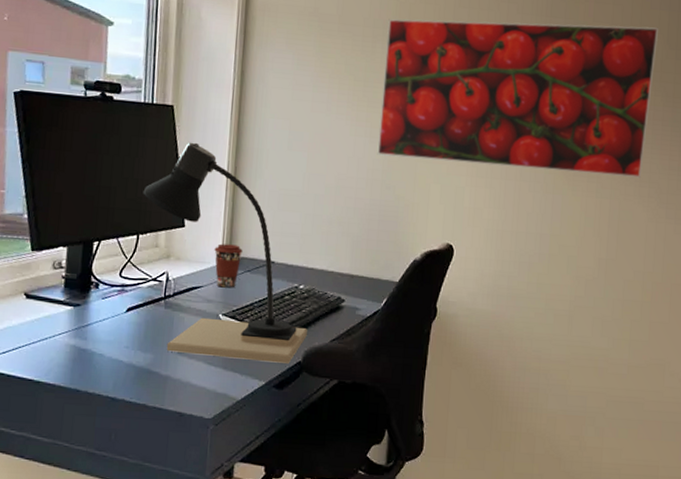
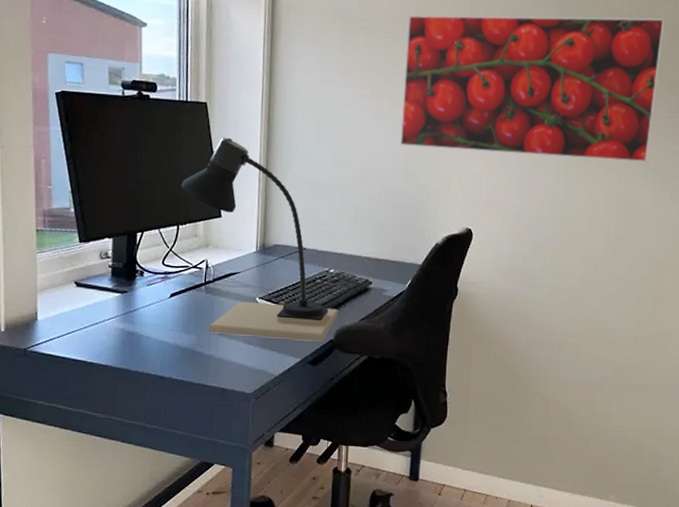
coffee cup: present [214,243,243,288] -> none [250,232,276,273]

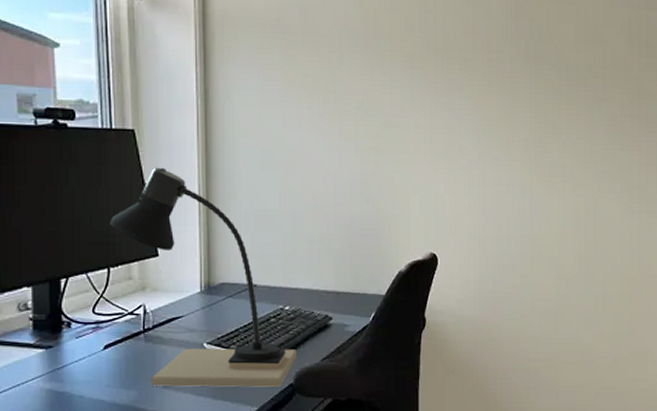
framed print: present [399,14,665,162] -> none [353,25,621,174]

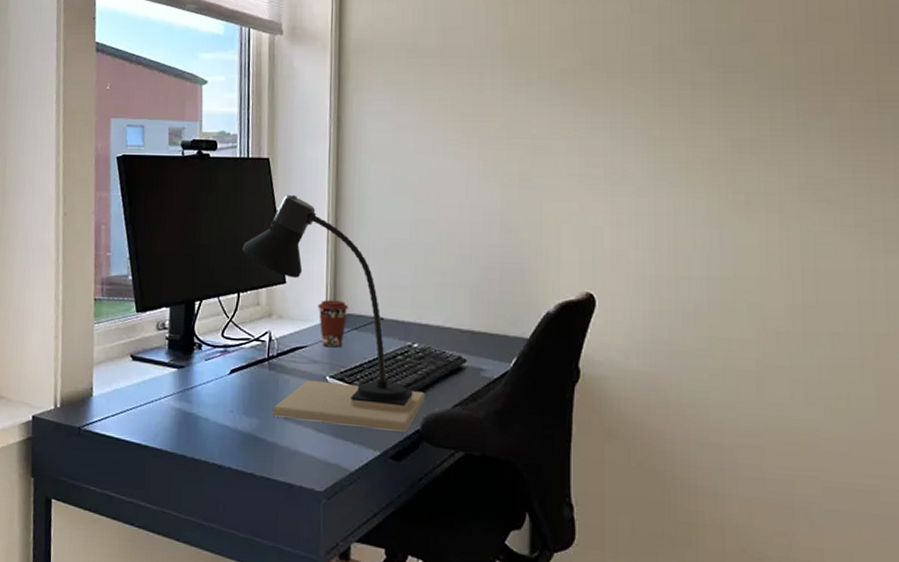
coffee cup: none [192,270,222,316] -> present [318,300,348,348]

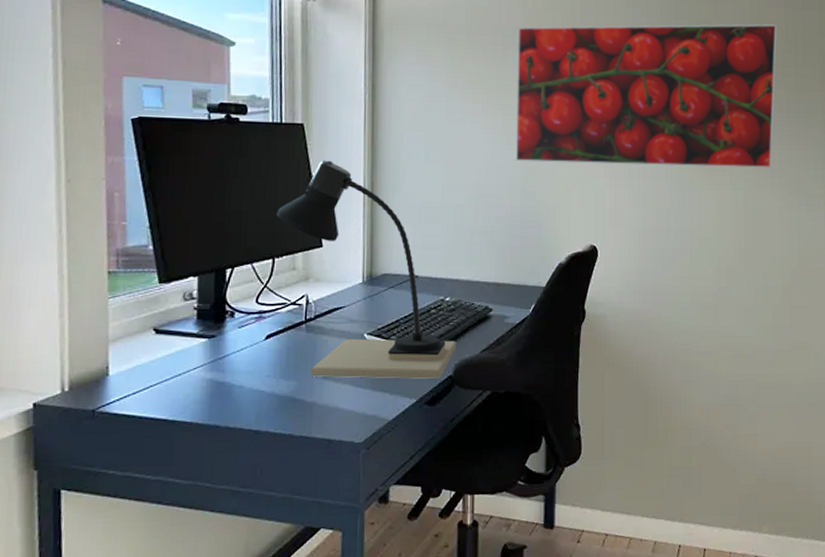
coffee cup: present [318,300,348,348] -> none [355,261,385,306]
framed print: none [493,18,848,203] -> present [515,23,778,168]

